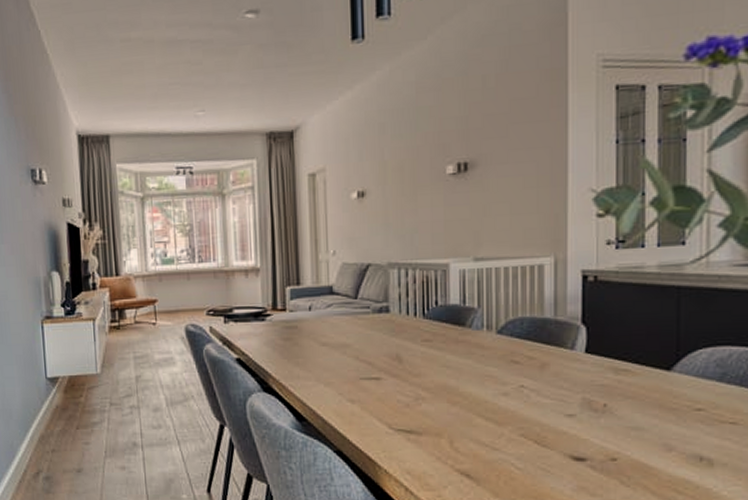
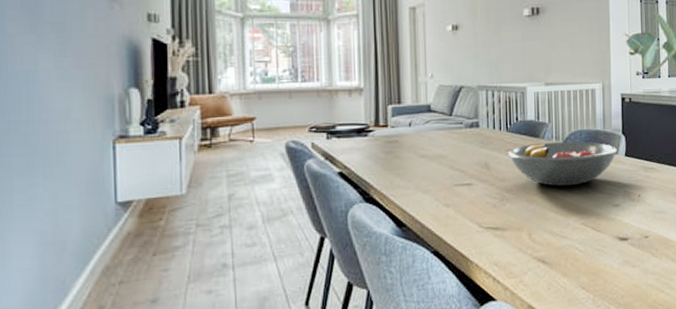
fruit bowl: none [425,331,574,386] -> present [508,141,617,186]

